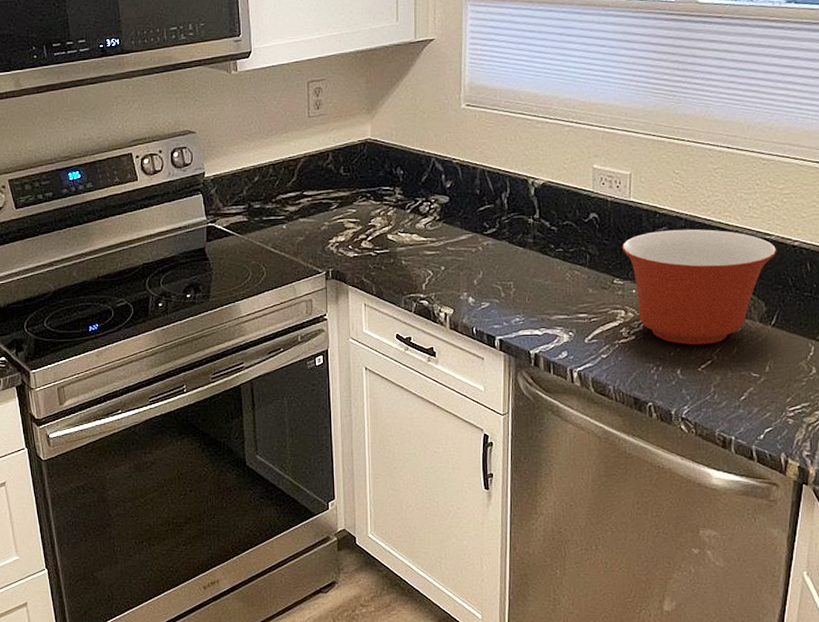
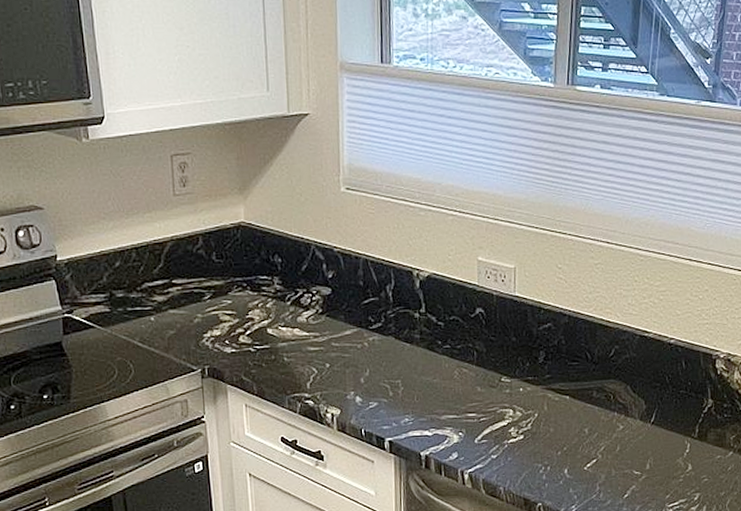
mixing bowl: present [621,229,777,345] -> none [508,326,655,444]

